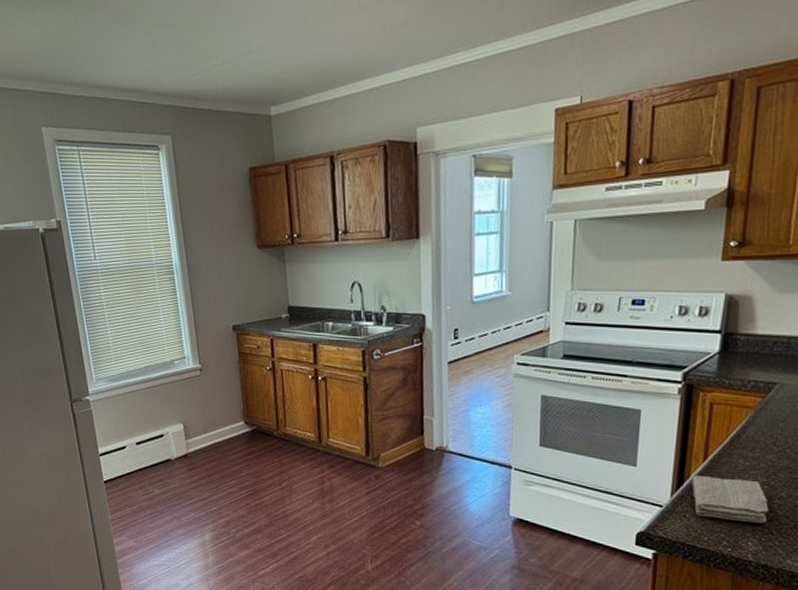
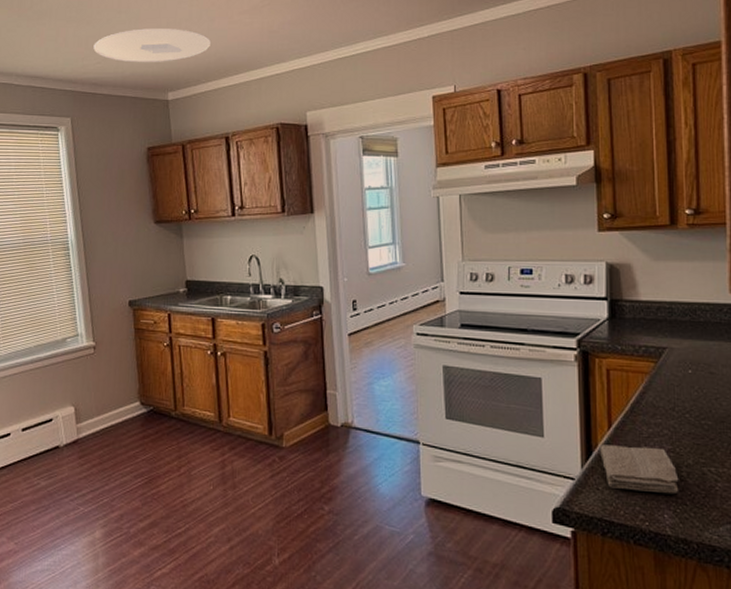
ceiling light: none [192,33,316,74] -> present [93,28,210,63]

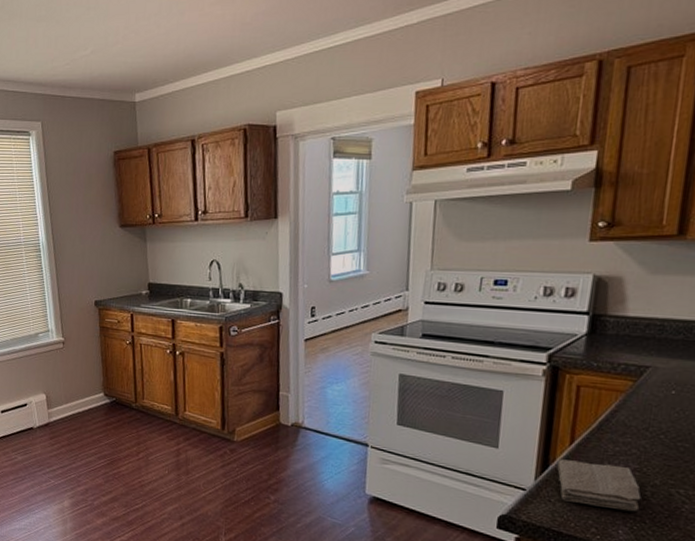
ceiling light: present [93,28,210,63] -> none [62,24,180,63]

